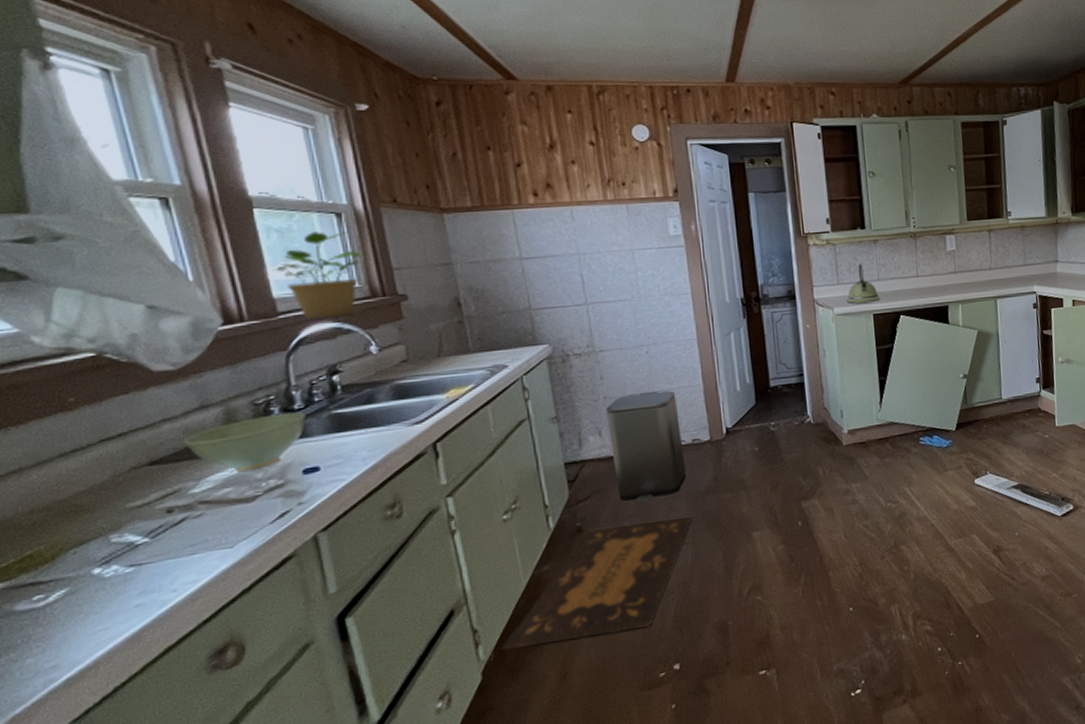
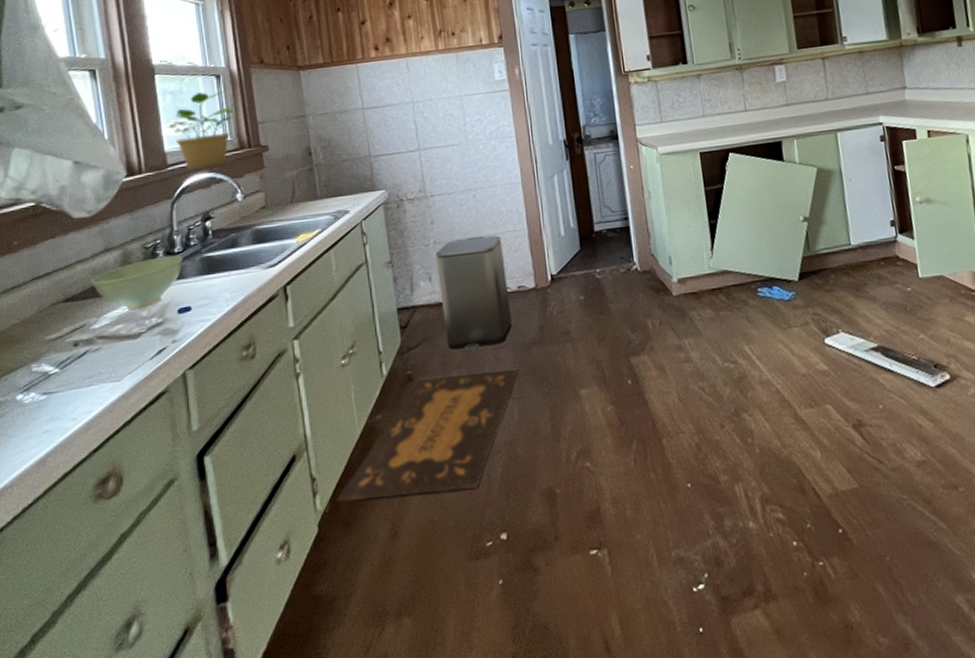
kettle: present [847,264,880,304] -> none [671,100,706,142]

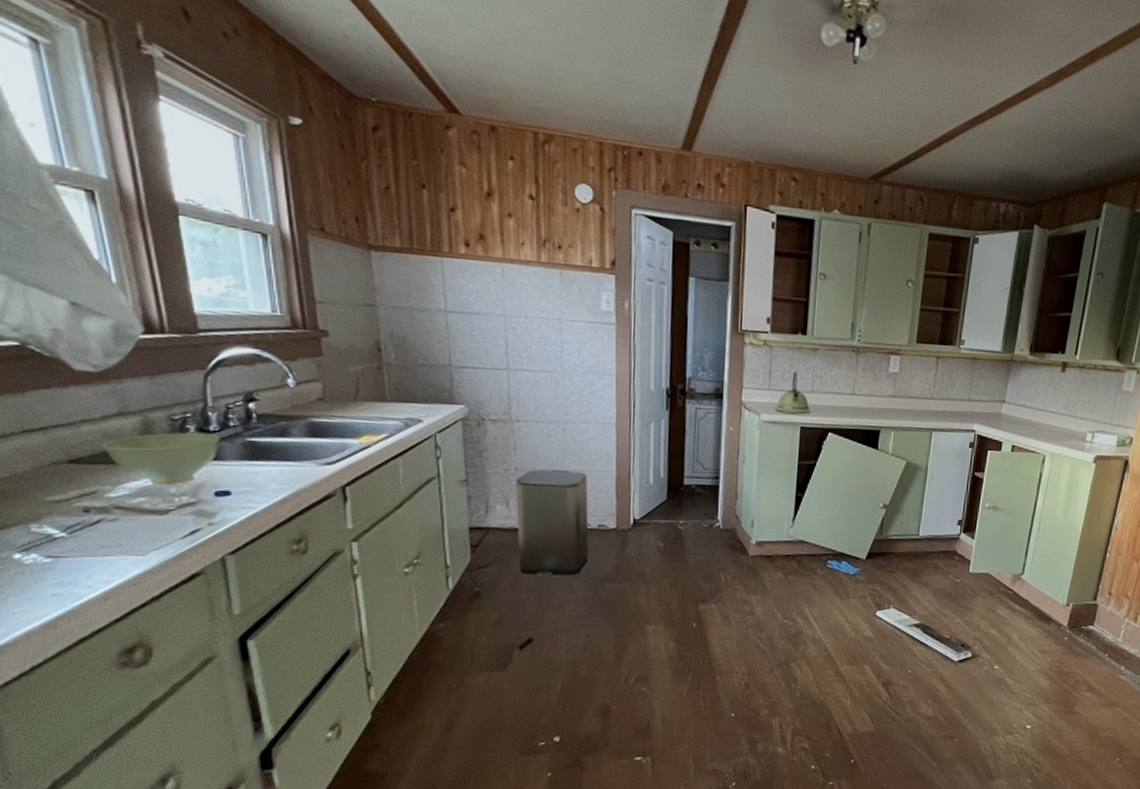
potted plant: present [166,91,239,171] -> none [195,250,291,344]
doormat: present [336,368,519,503] -> none [391,596,590,697]
kettle: none [671,100,706,142] -> present [775,371,810,415]

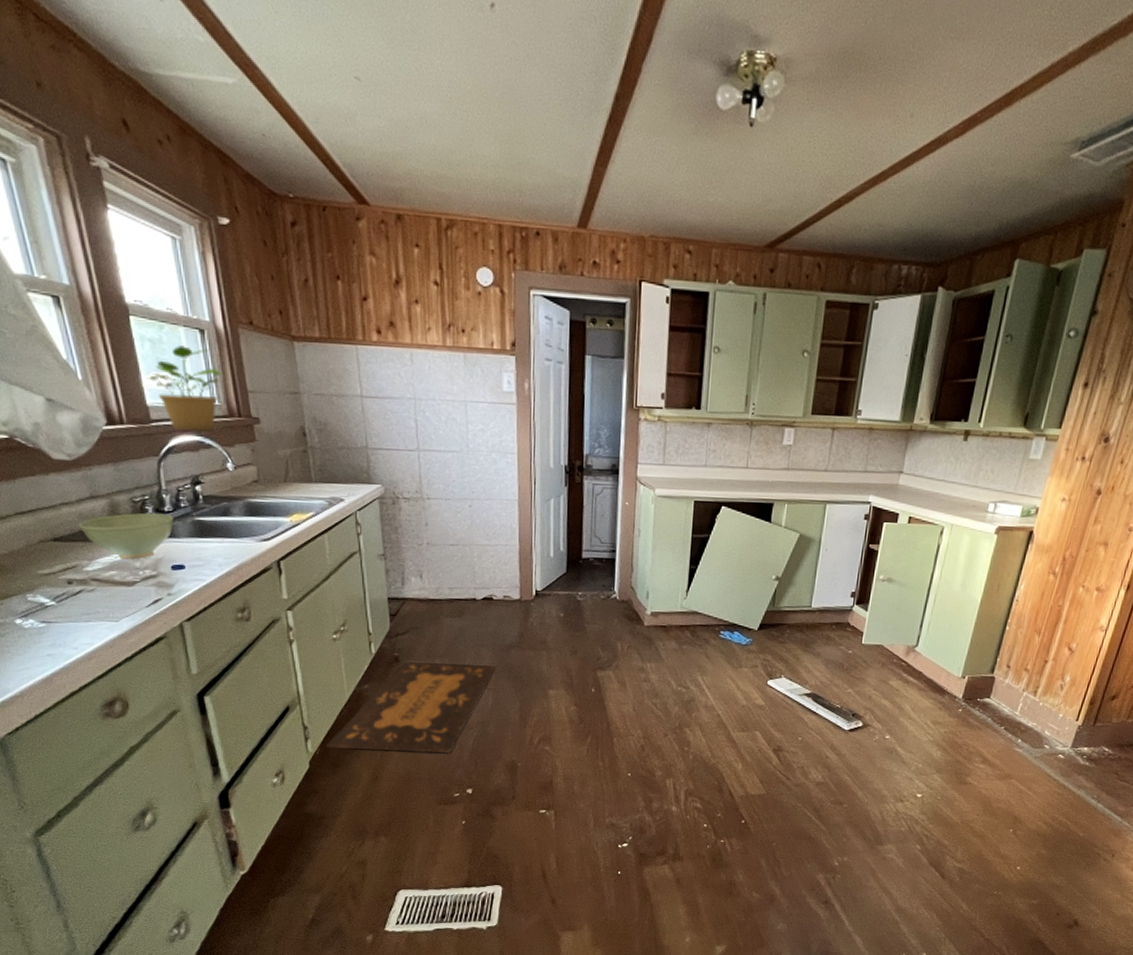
potted plant: none [195,250,291,344] -> present [146,345,226,432]
doormat: none [391,596,590,697] -> present [325,660,497,753]
pedal bin: present [515,469,589,578] -> none [428,544,495,645]
kettle: present [775,371,810,415] -> none [670,446,704,489]

